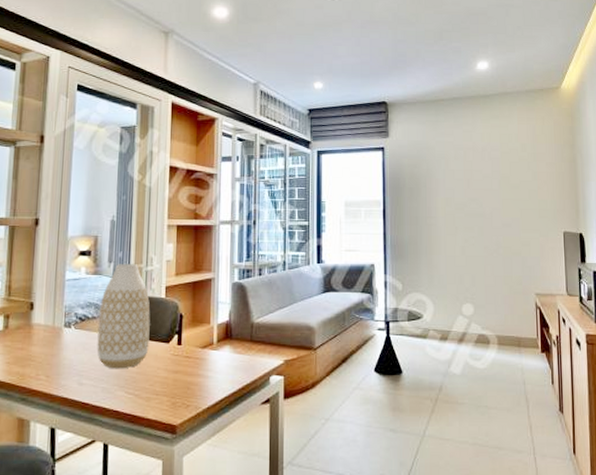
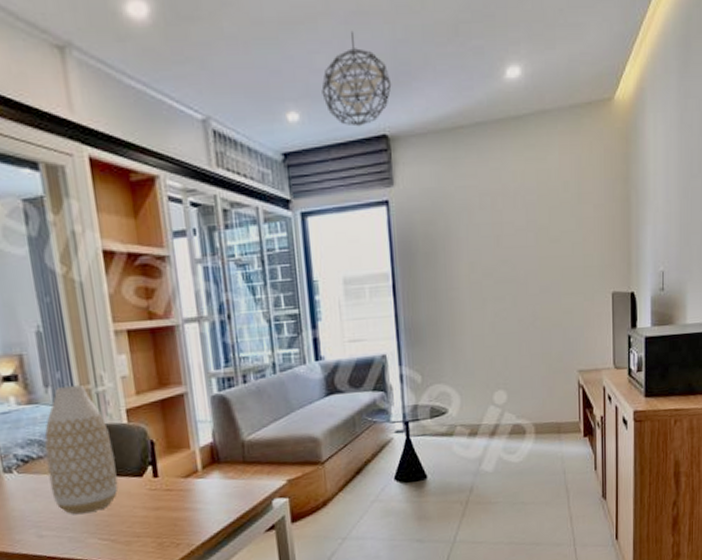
pendant light: none [341,32,392,95] -> present [321,30,392,127]

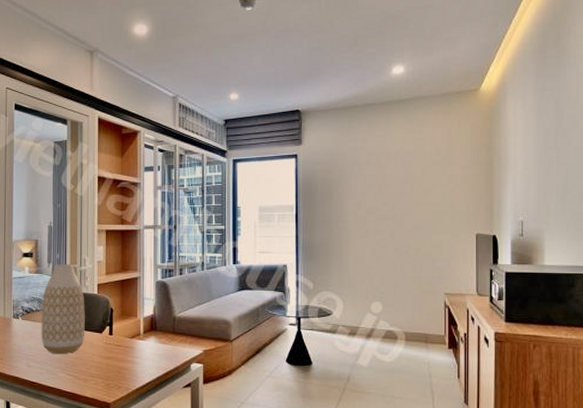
pendant light: present [321,30,392,127] -> none [255,42,306,104]

